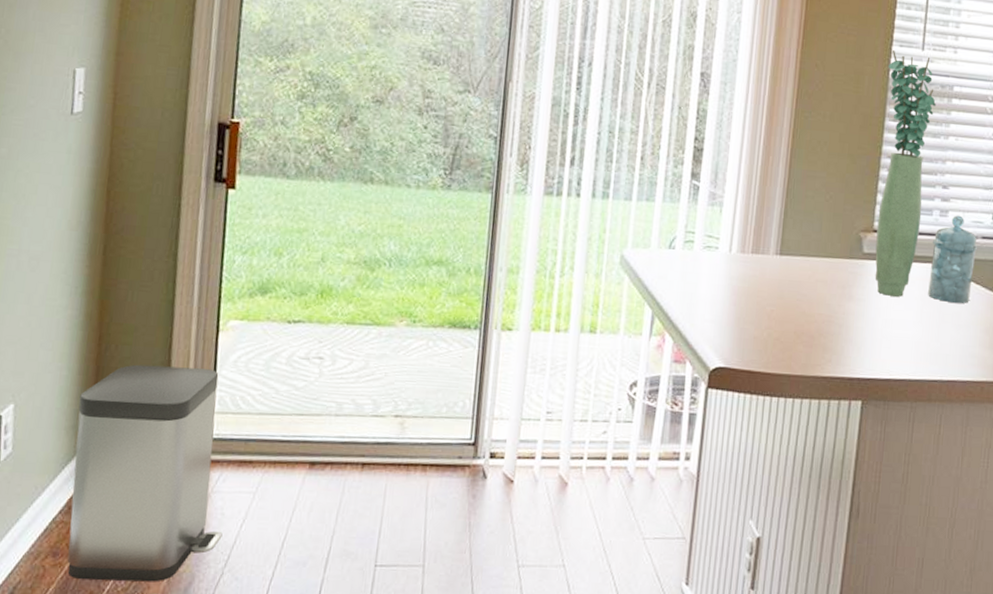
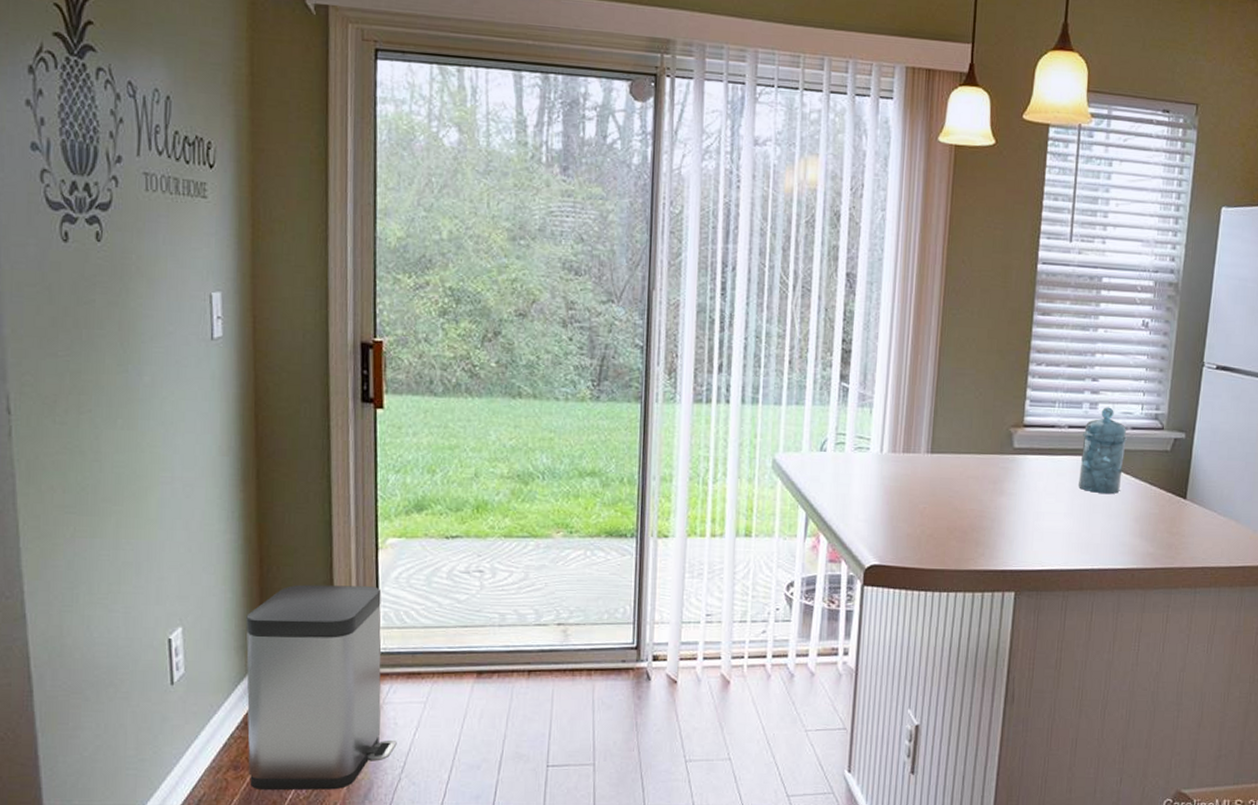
vase: present [874,49,937,297] -> none [1025,242,1085,490]

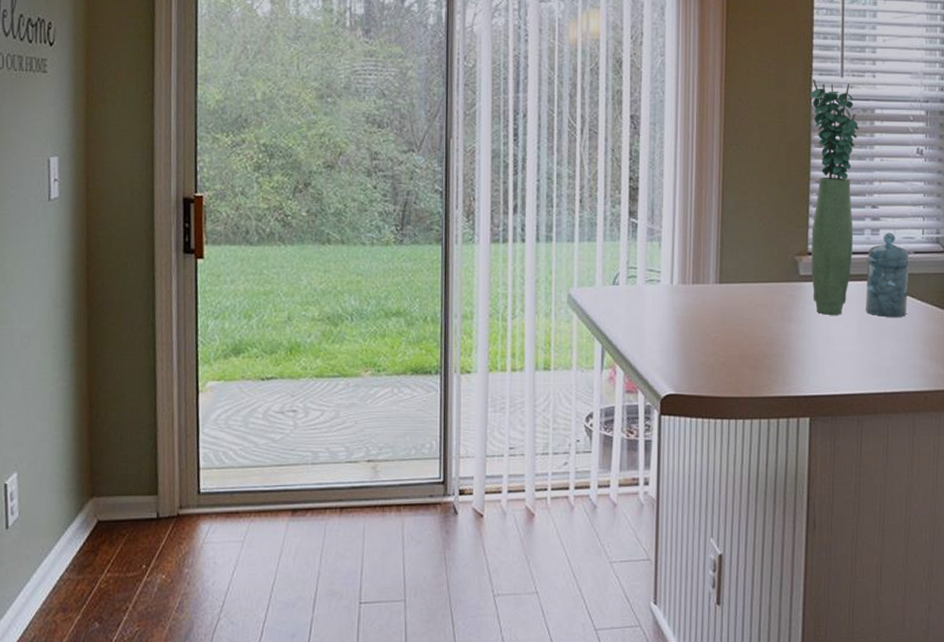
pedal bin: present [246,584,397,790] -> none [76,428,216,631]
vase: none [1025,242,1085,490] -> present [810,78,860,315]

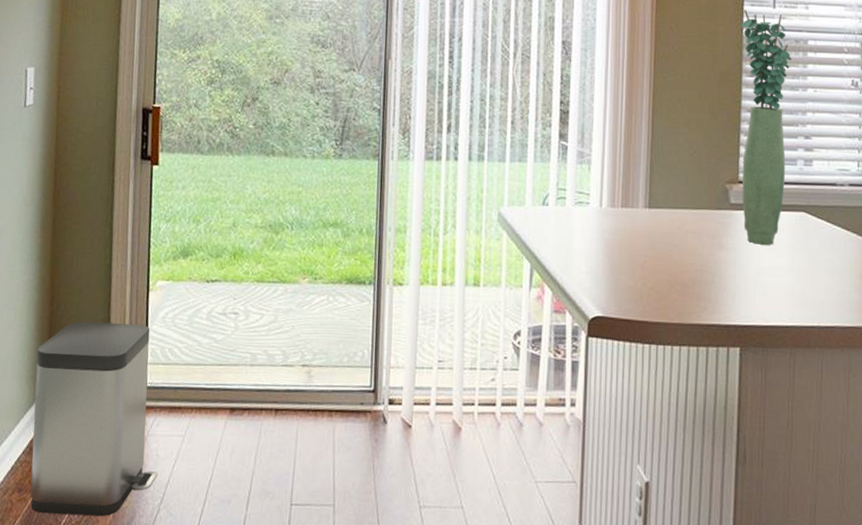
pedal bin: none [76,428,216,631] -> present [30,321,158,517]
canister: present [865,233,911,317] -> none [798,164,846,250]

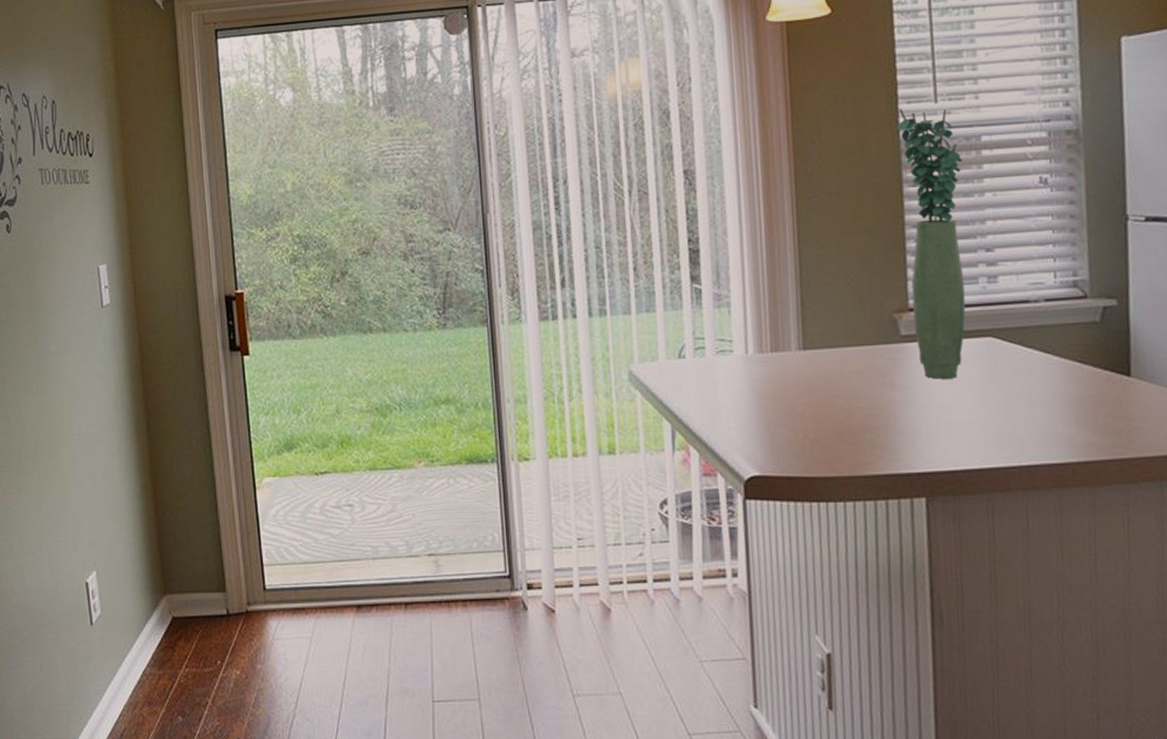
pedal bin: present [30,321,158,517] -> none [148,525,289,725]

